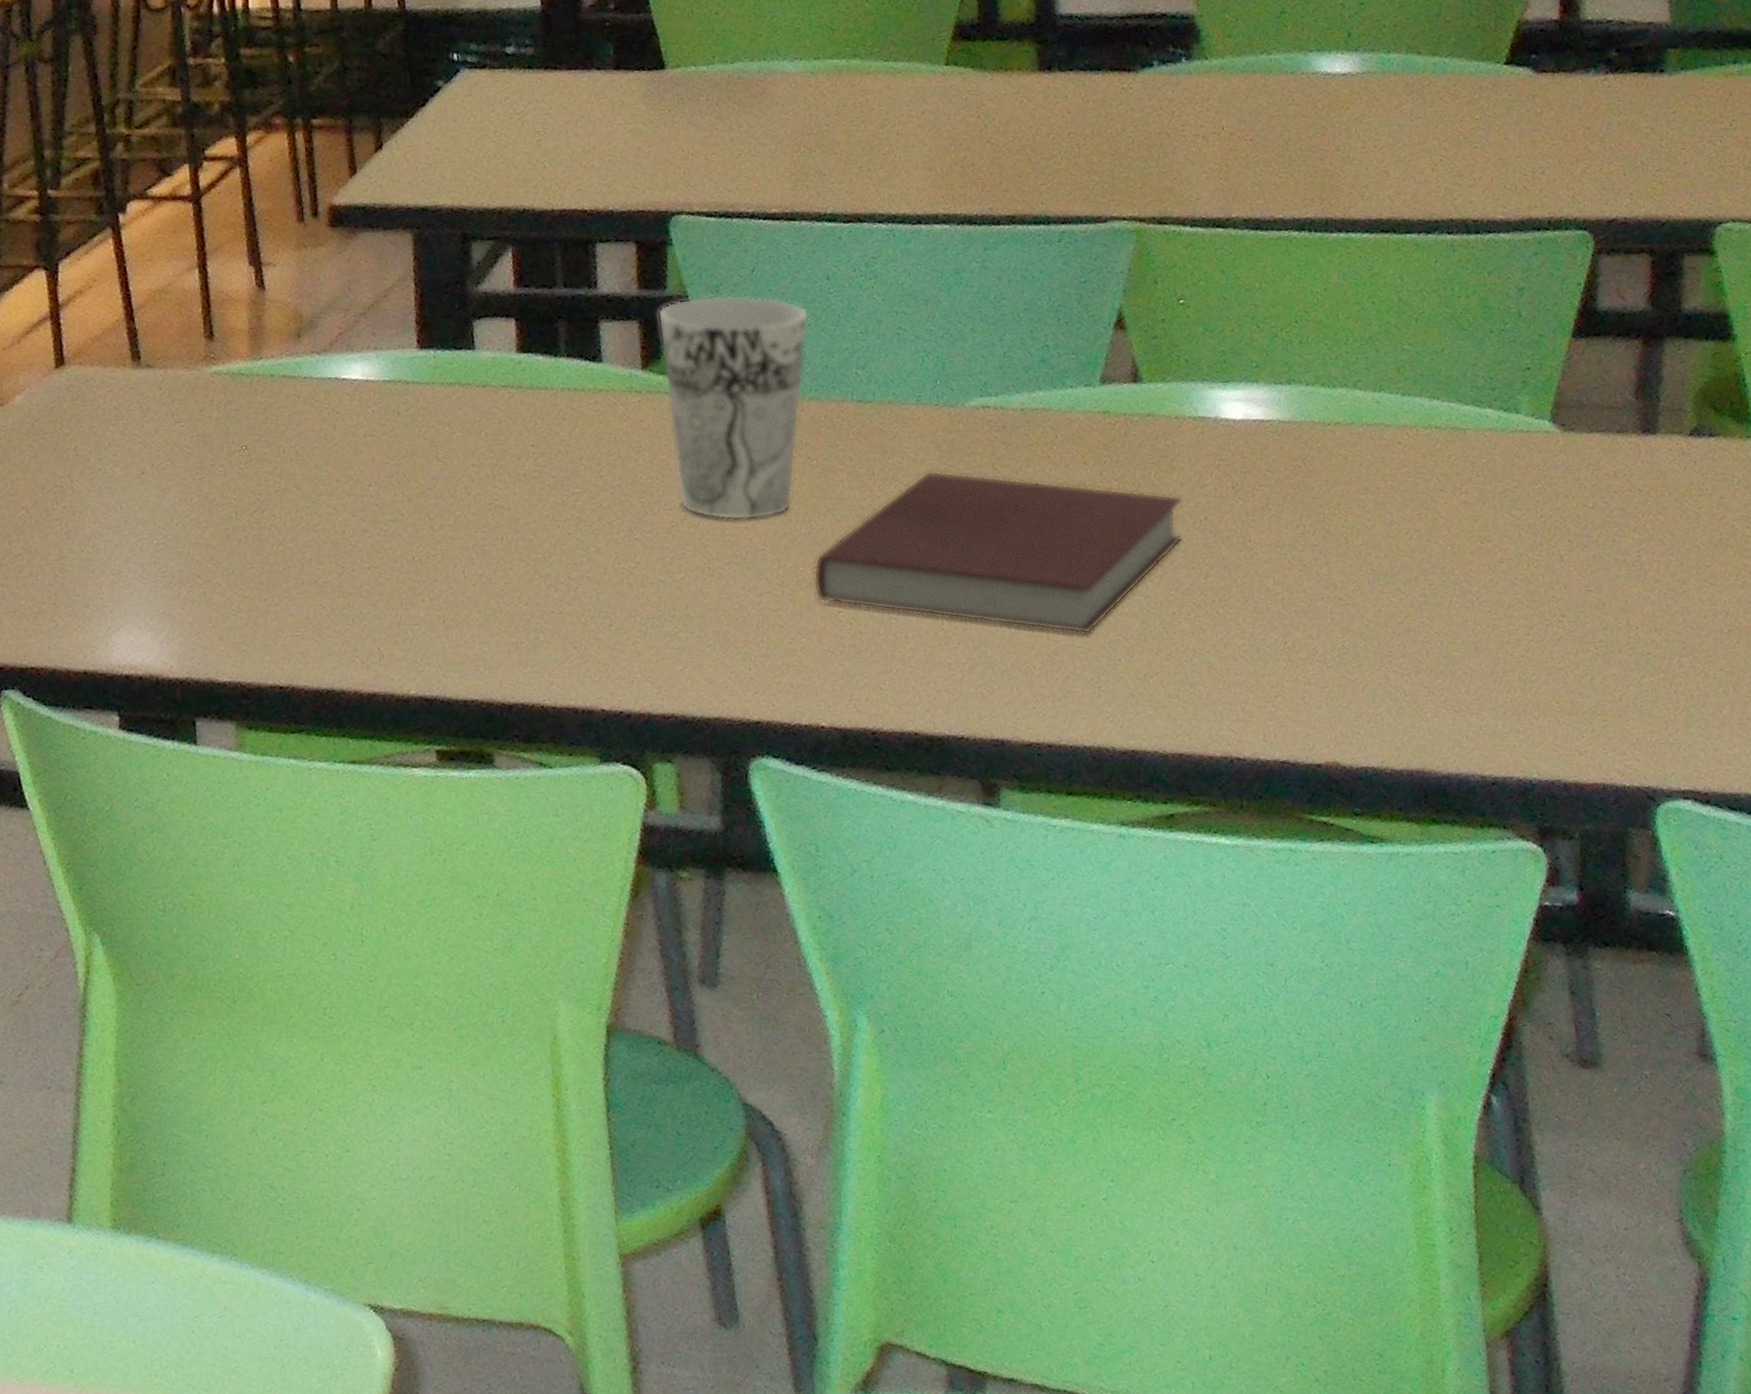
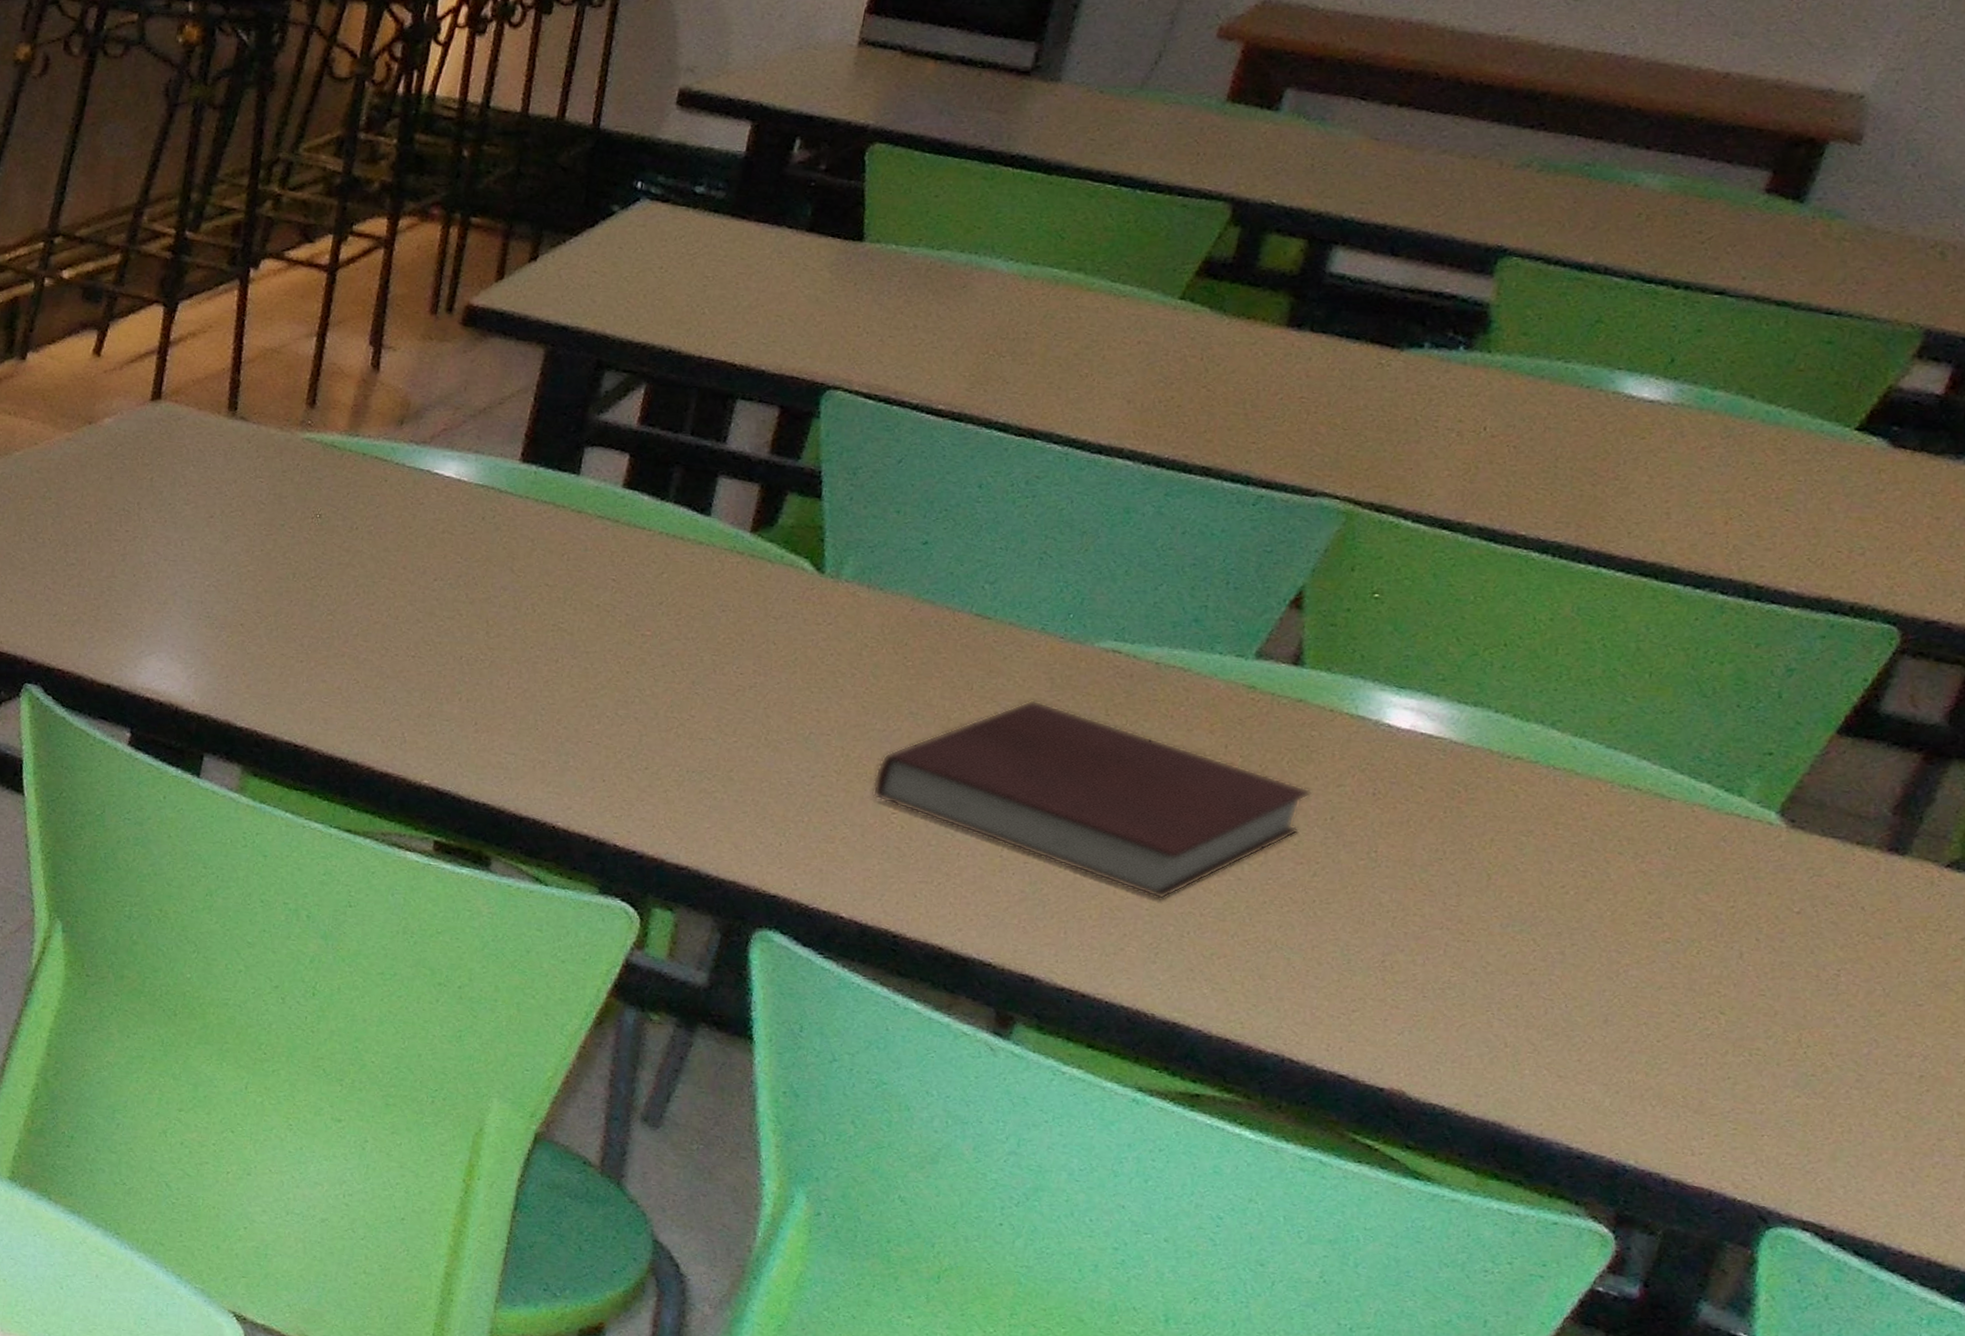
cup: present [657,295,809,521] -> none [754,473,948,706]

